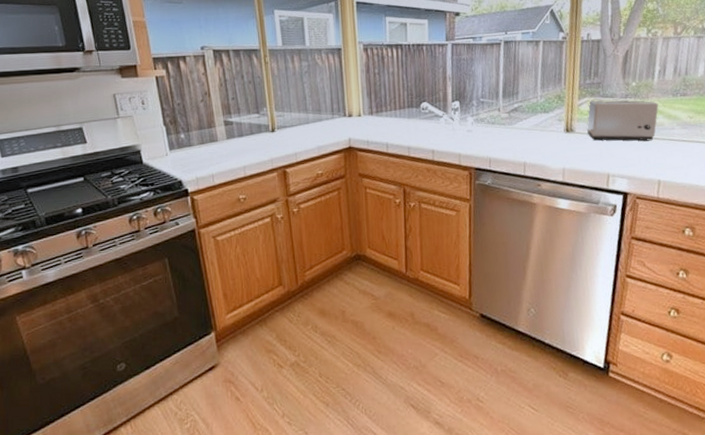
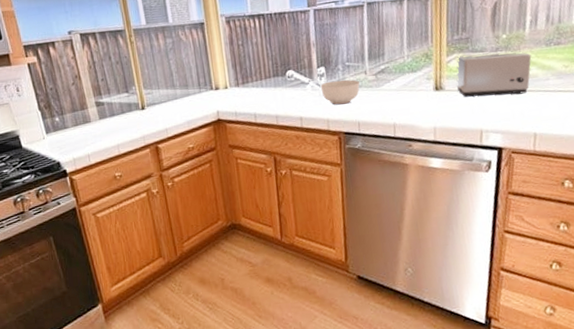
bowl: none [454,115,494,140] -> present [320,79,361,105]

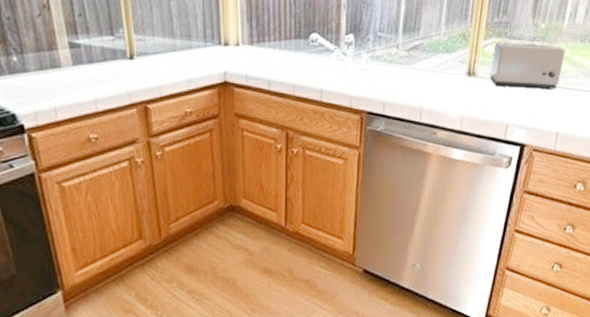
bowl: present [320,79,361,105] -> none [347,52,391,80]

